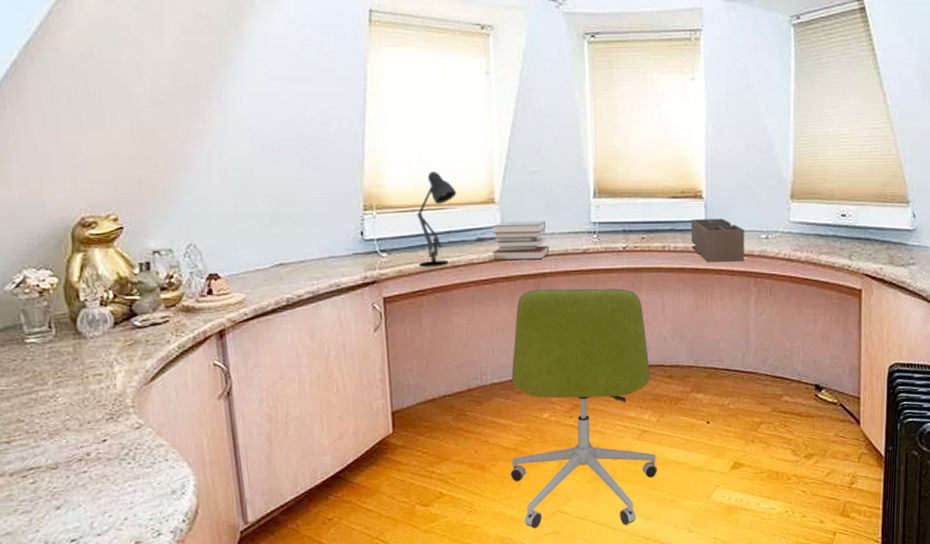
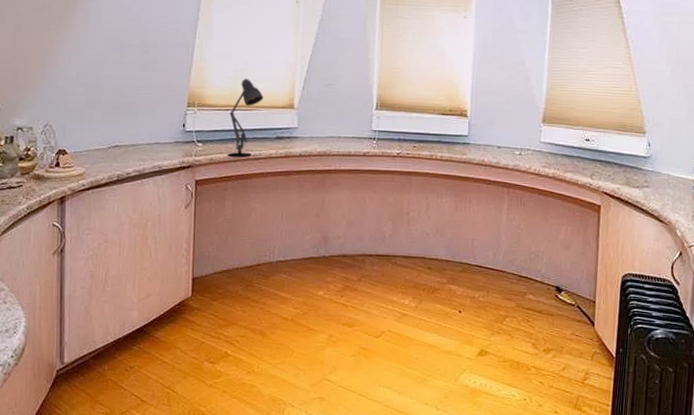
books: present [493,220,550,261] -> none [288,124,336,159]
office chair: present [510,288,657,529] -> none [286,183,413,398]
desk organizer: present [691,218,745,263] -> none [455,133,502,174]

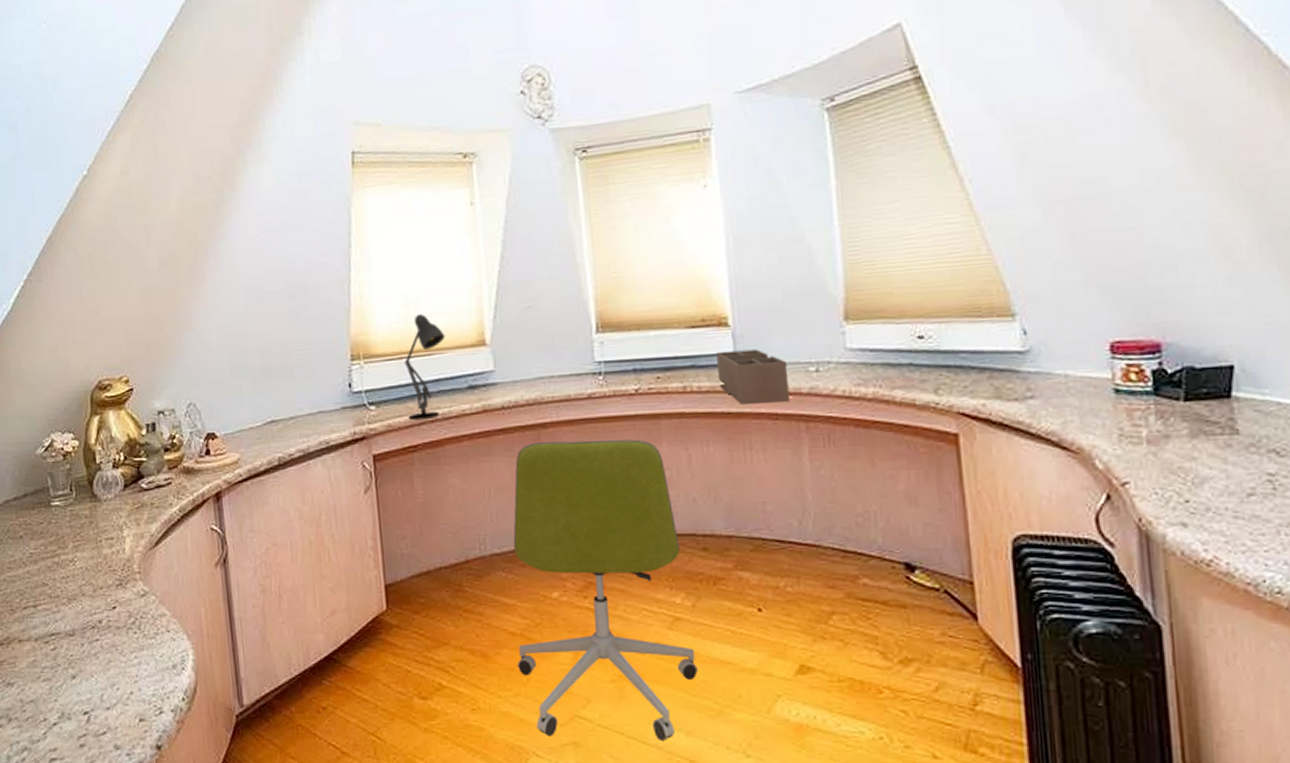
office chair: none [286,183,413,398] -> present [513,439,698,741]
desk organizer: none [455,133,502,174] -> present [717,349,791,406]

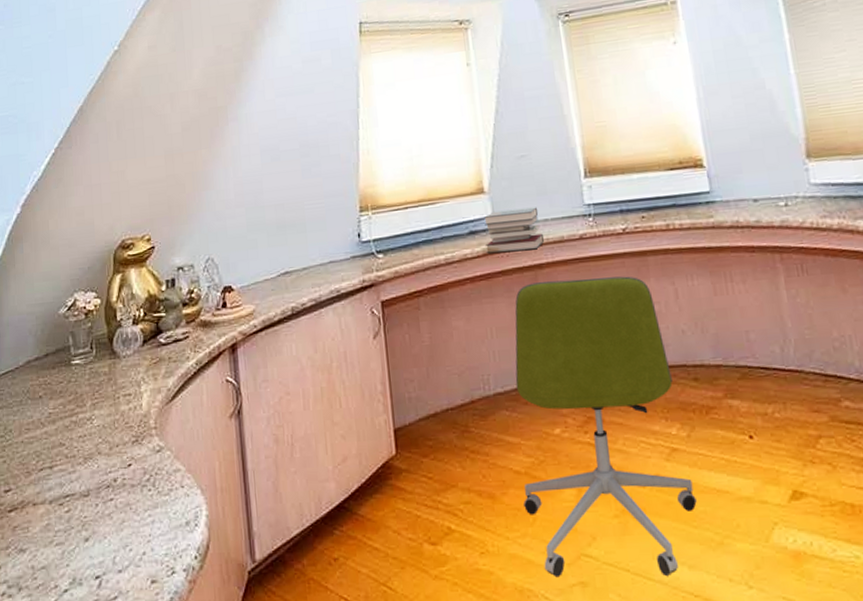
desk lamp: present [404,314,445,421] -> none [409,166,447,267]
books: none [485,362,550,411] -> present [484,207,545,254]
desk organizer: present [717,349,791,406] -> none [694,187,765,240]

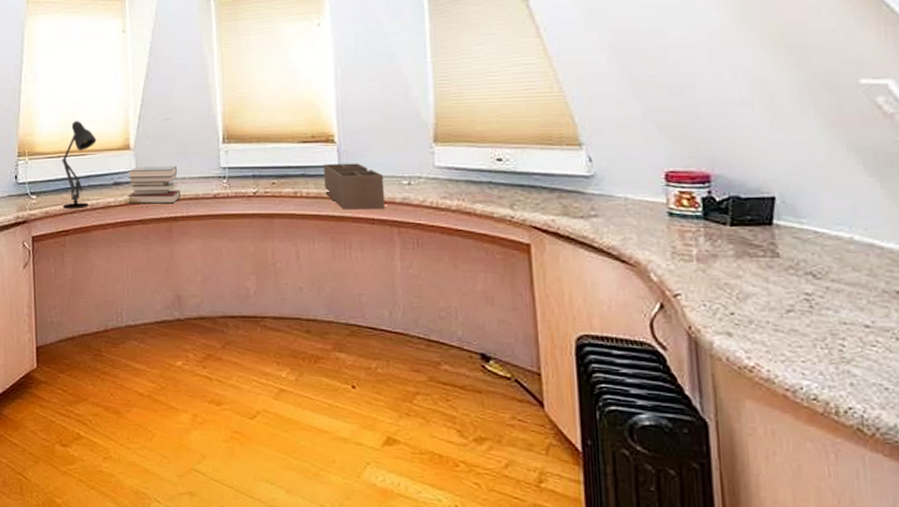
desk lamp: none [409,166,447,267] -> present [62,121,97,210]
office chair: present [515,276,697,578] -> none [145,233,298,496]
desk organizer: none [694,187,765,240] -> present [324,163,386,211]

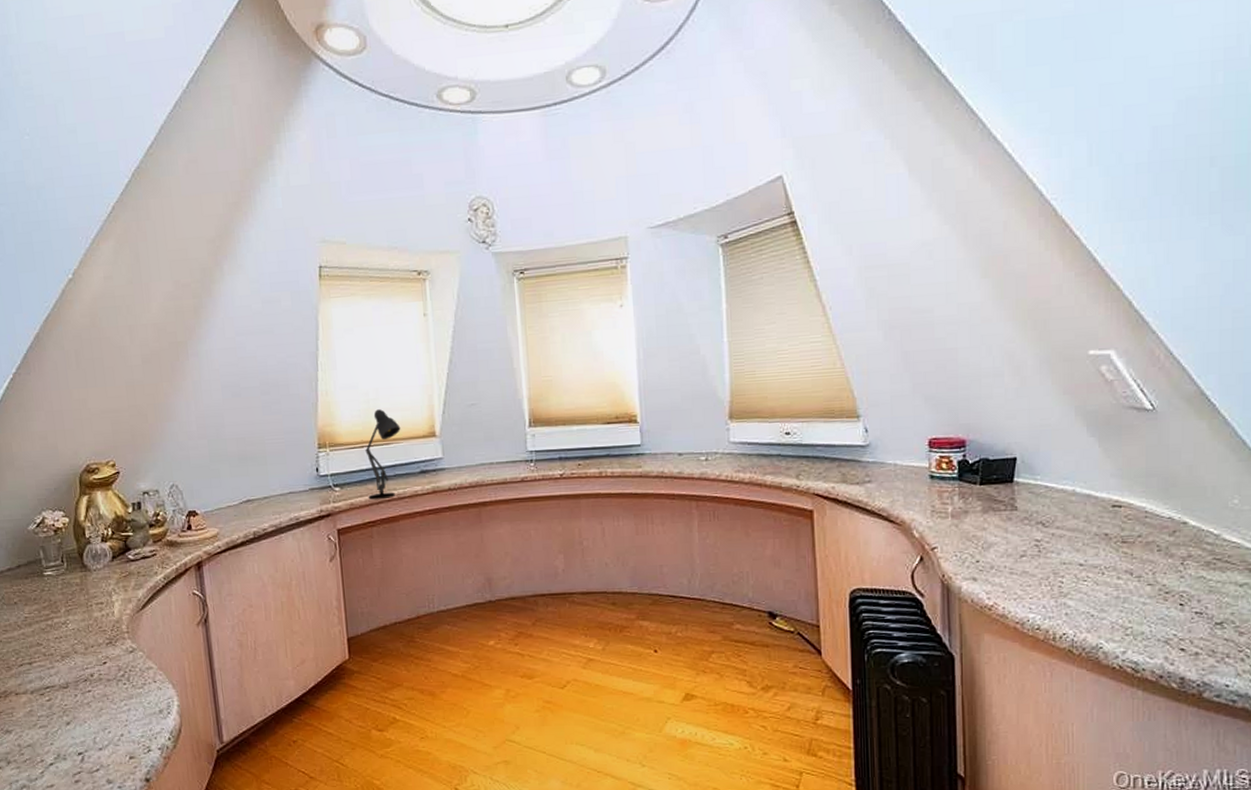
books: present [128,166,182,204] -> none [435,451,489,492]
desk organizer: present [324,163,386,211] -> none [627,442,685,488]

